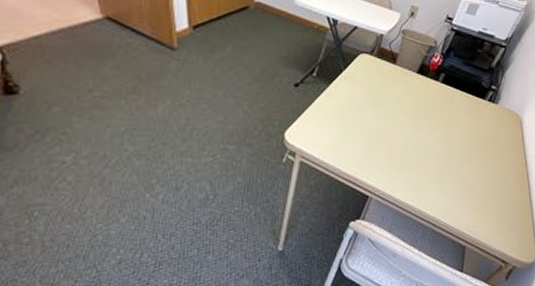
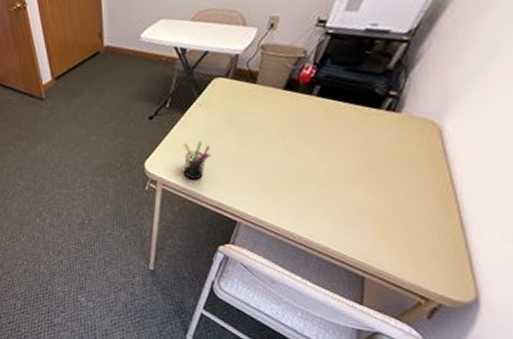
pen holder: none [323,114,351,154] -> present [183,141,212,180]

